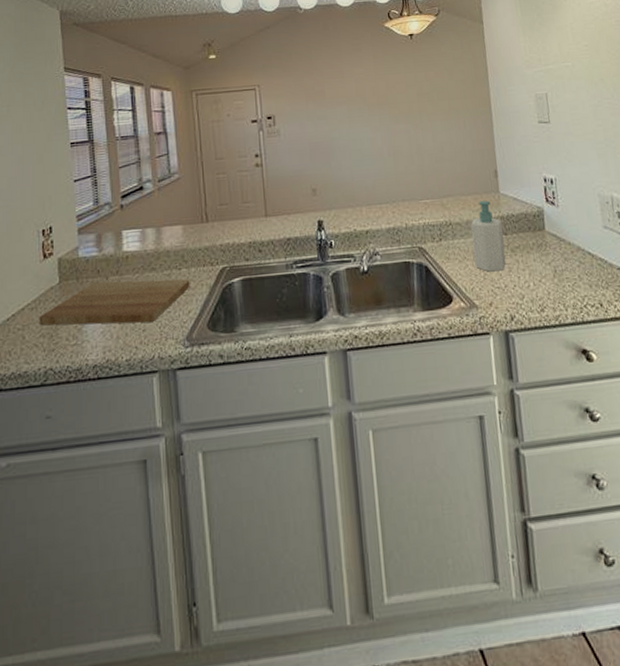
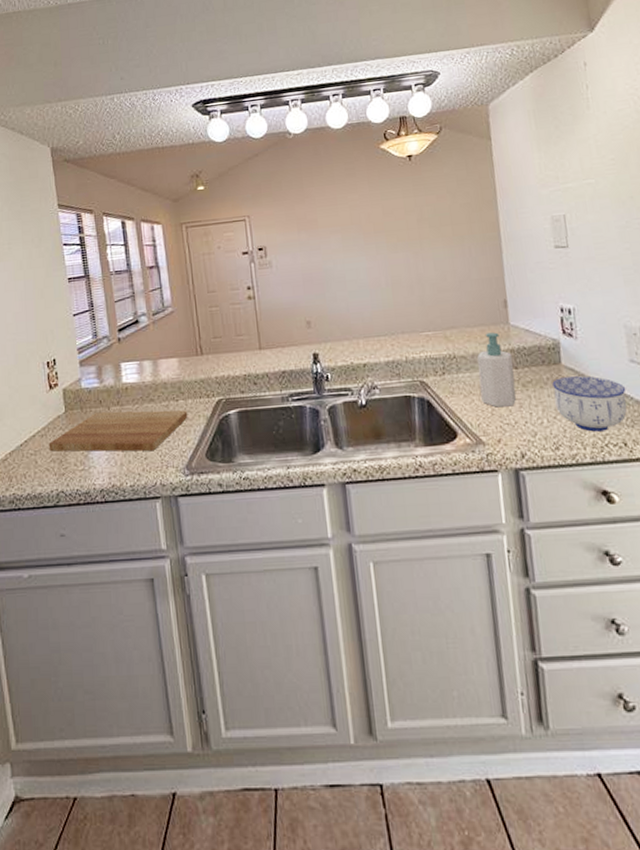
bowl: none [537,241,602,294] -> present [552,376,627,432]

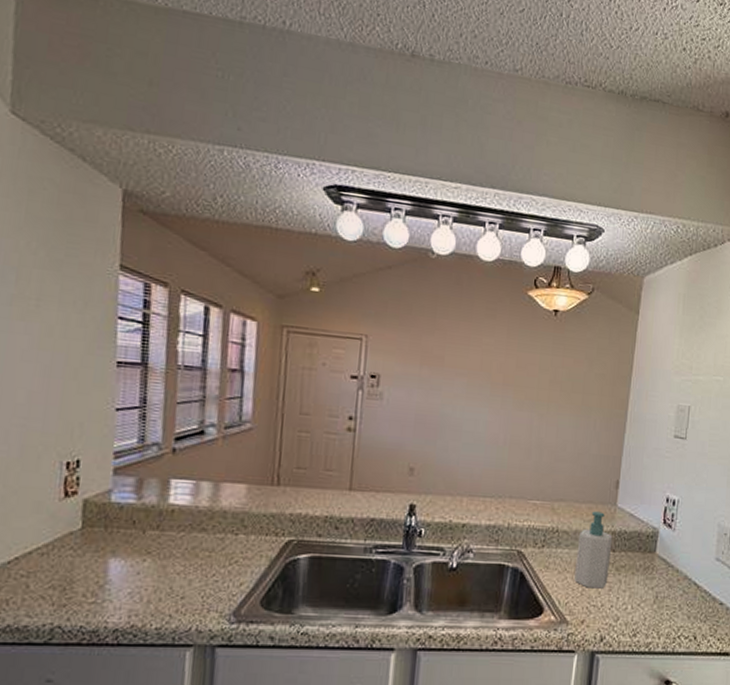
cutting board: present [48,410,188,452] -> none [49,535,247,589]
bowl: present [552,376,627,432] -> none [642,566,707,623]

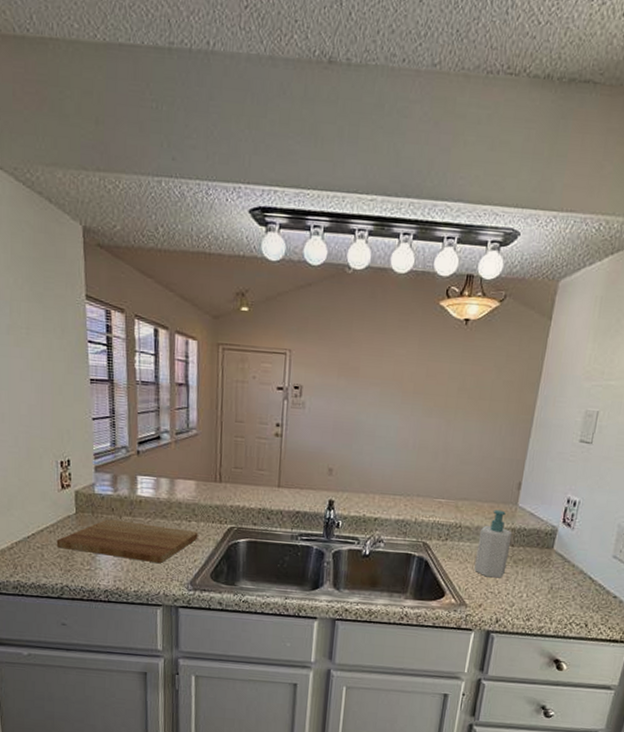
cutting board: none [49,535,247,589] -> present [56,519,198,563]

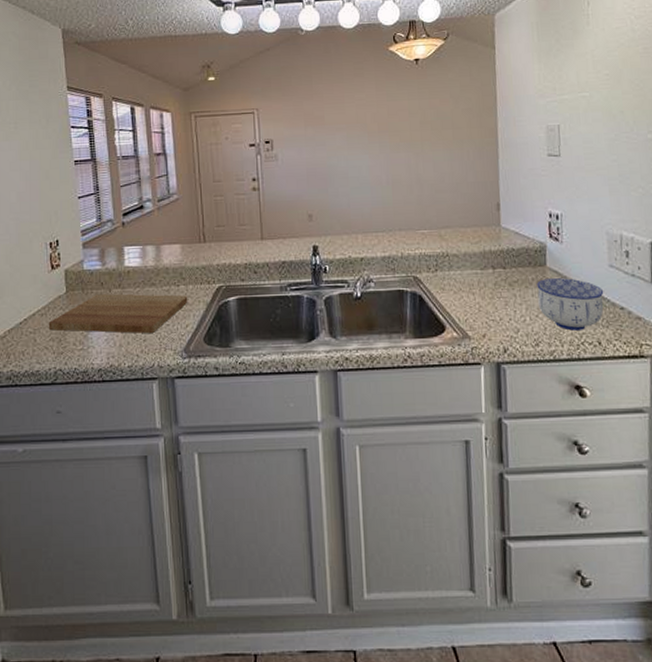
soap bottle: present [474,510,513,578] -> none [468,233,503,305]
bowl: none [537,561,602,612] -> present [537,278,604,331]

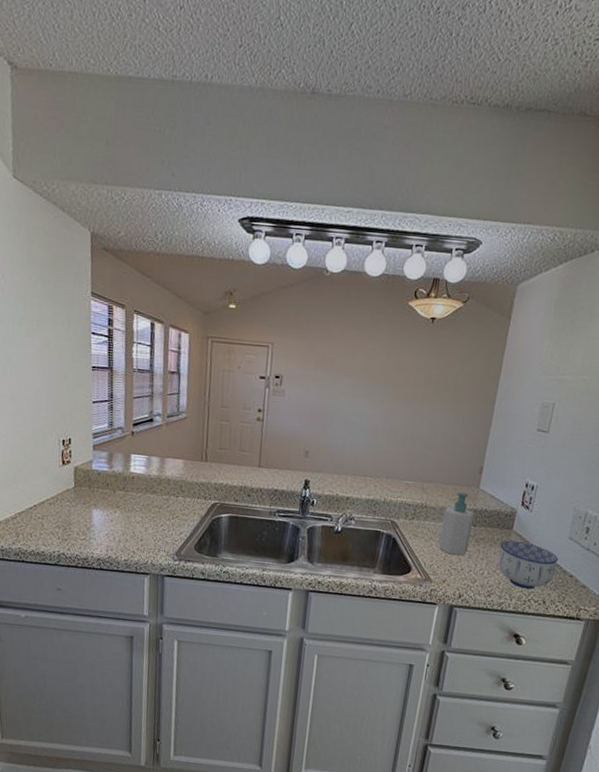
cutting board: present [48,294,188,333] -> none [55,493,185,535]
soap bottle: none [468,233,503,305] -> present [439,492,475,556]

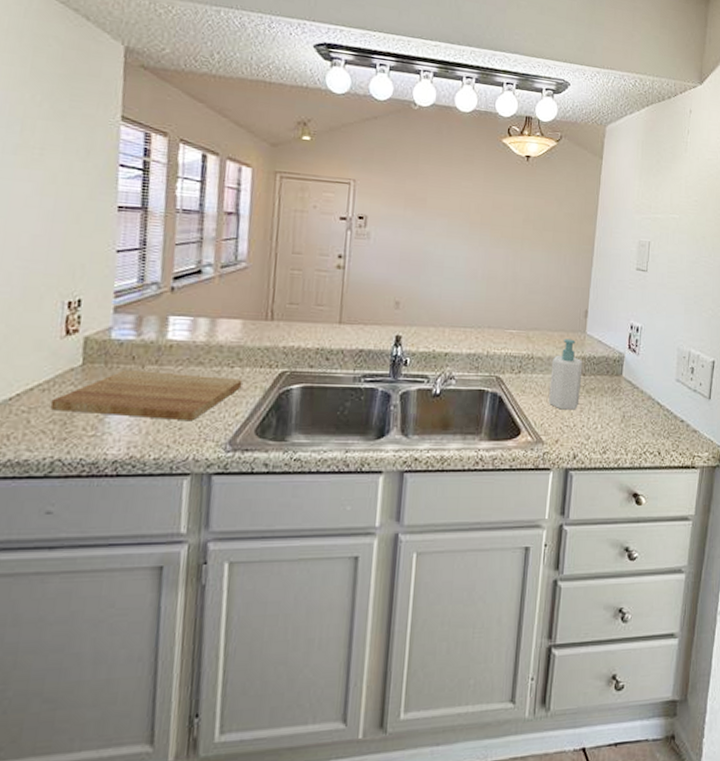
cutting board: none [55,493,185,535] -> present [50,370,243,420]
bowl: present [497,540,559,589] -> none [610,388,669,440]

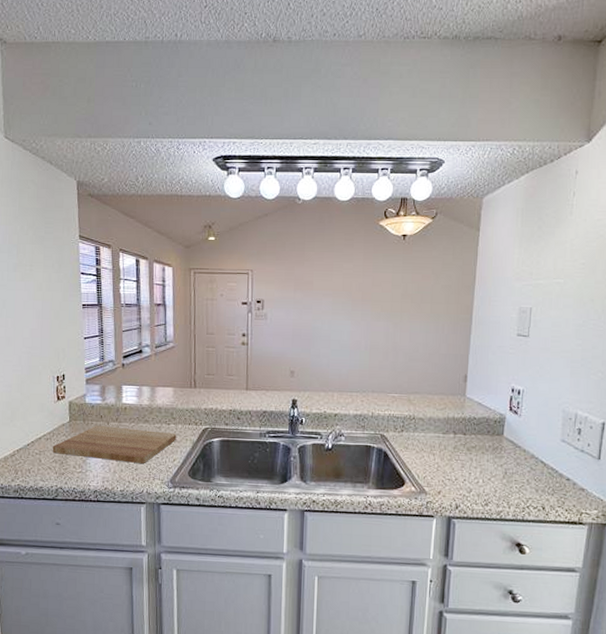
soap bottle: present [549,339,583,410] -> none [431,401,463,466]

